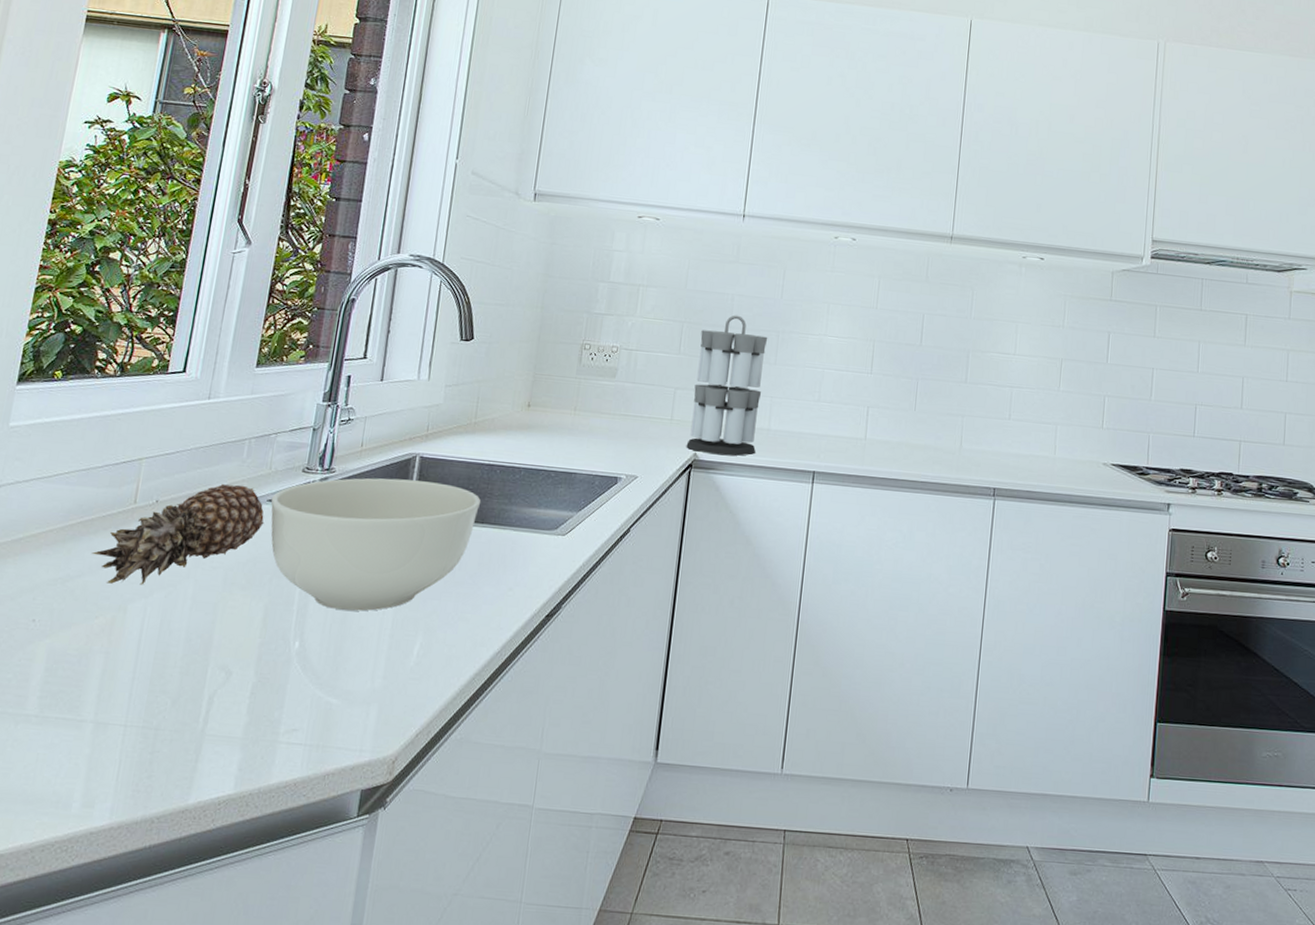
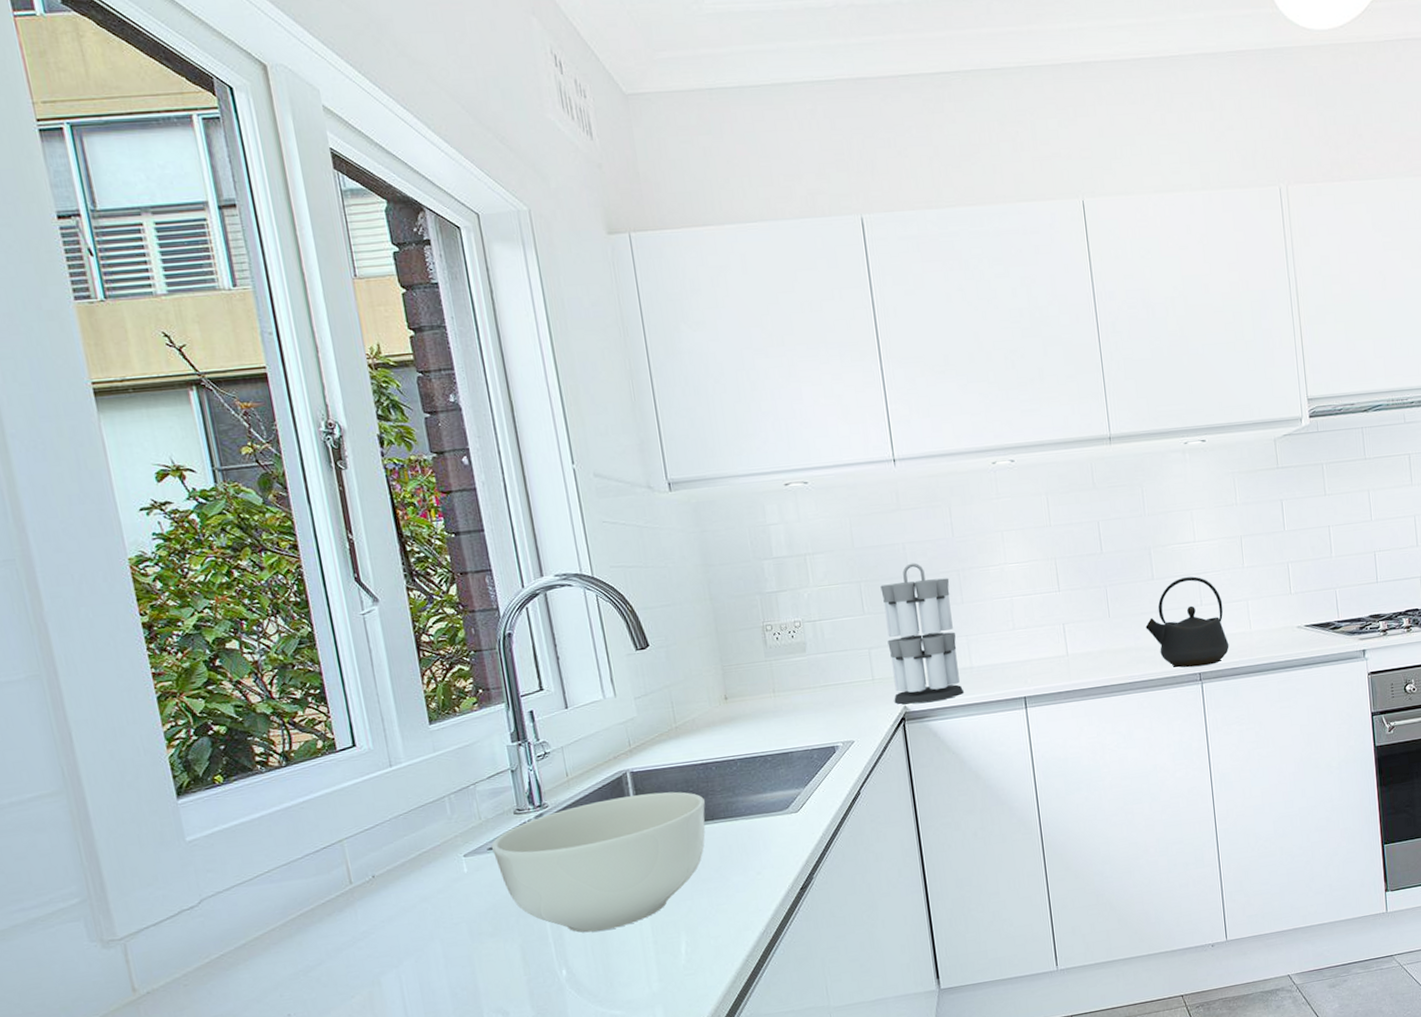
fruit: present [92,483,264,585] -> none [324,840,492,964]
kettle: none [949,387,1031,483] -> present [1145,576,1229,668]

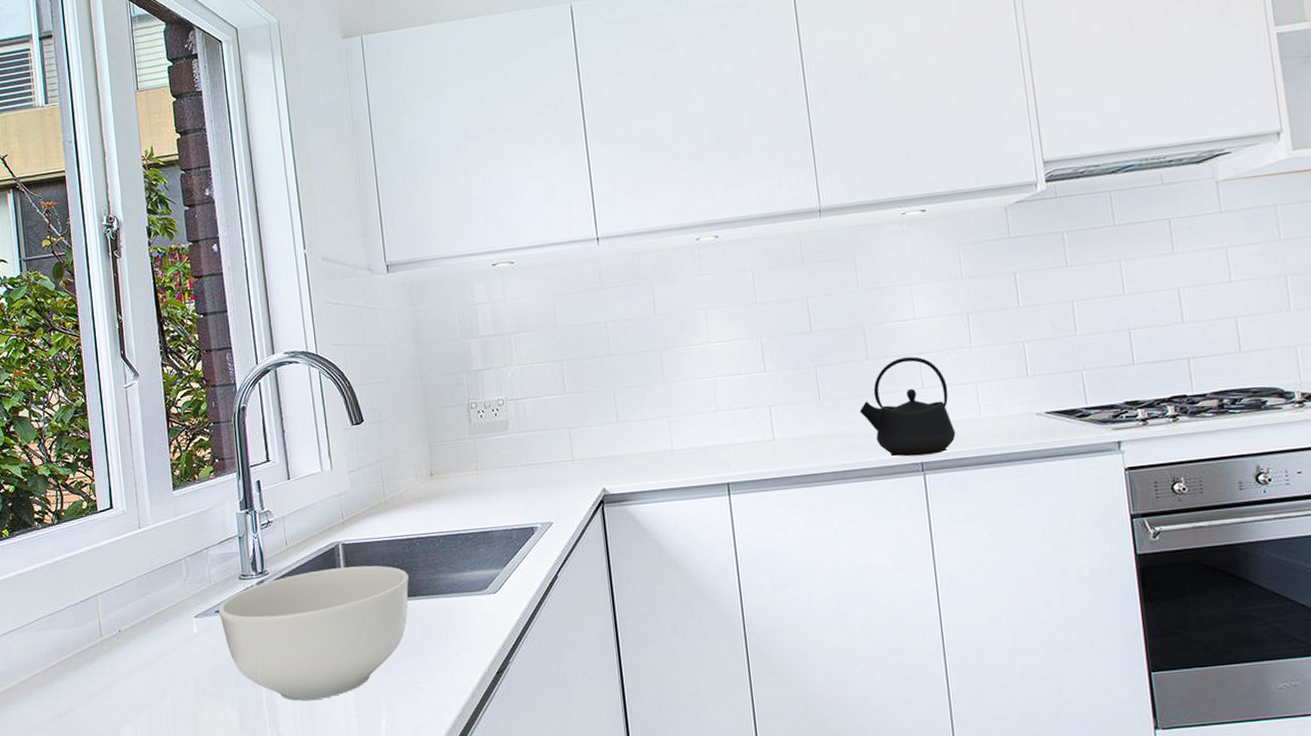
spice rack: present [880,562,964,704] -> none [582,341,664,487]

